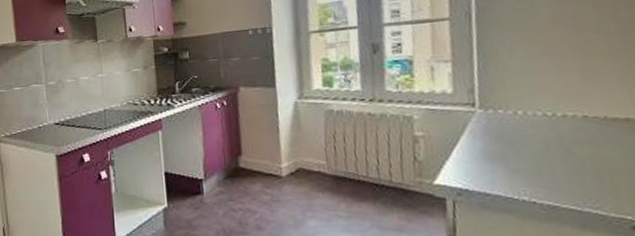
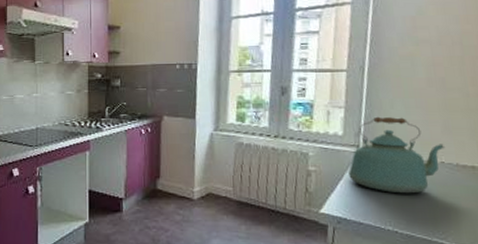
kettle: none [464,67,587,157] -> present [348,116,446,194]

